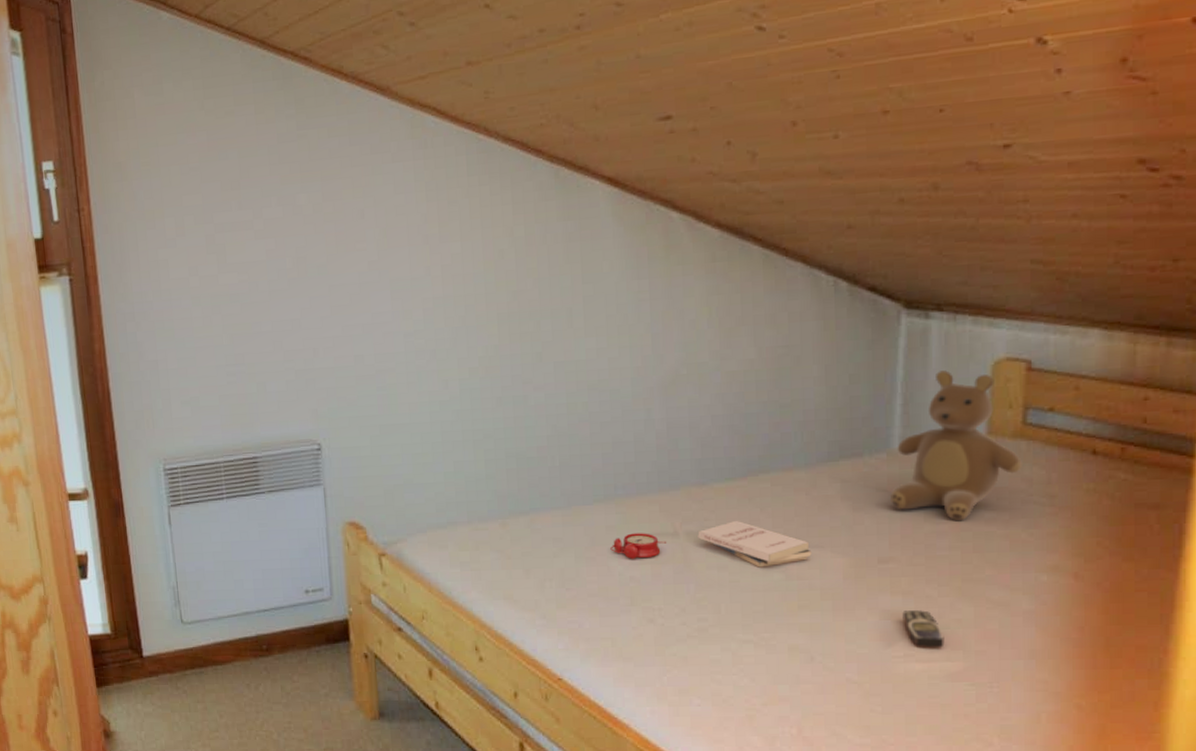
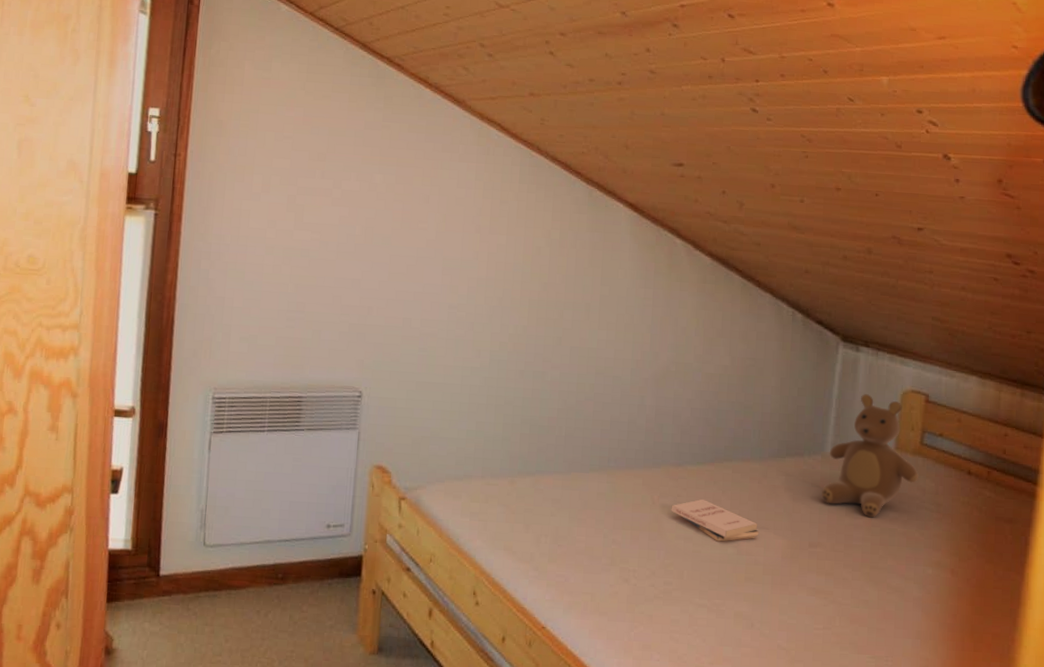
alarm clock: present [610,533,666,559] -> none [599,501,645,524]
mobile phone: present [902,610,945,647] -> none [824,589,855,623]

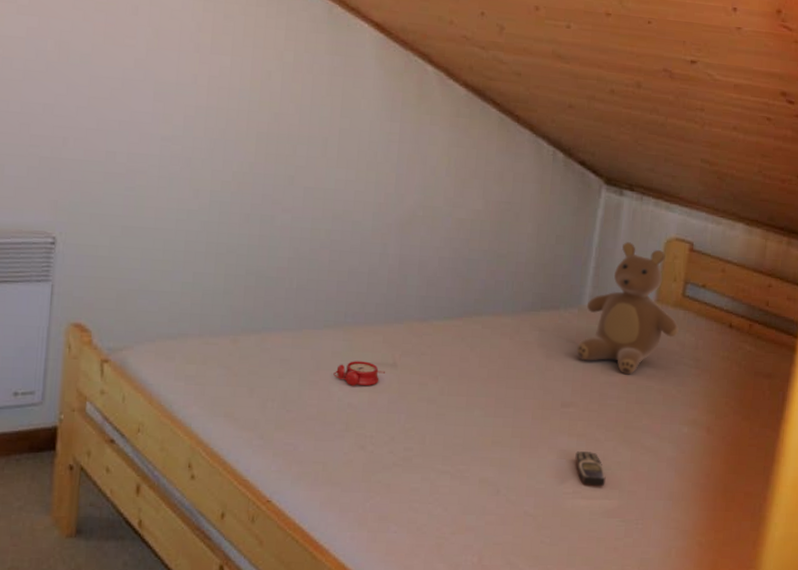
alarm clock: none [599,501,645,524] -> present [333,361,385,386]
books: present [671,498,759,542] -> none [413,357,509,403]
mobile phone: none [824,589,855,623] -> present [575,451,606,486]

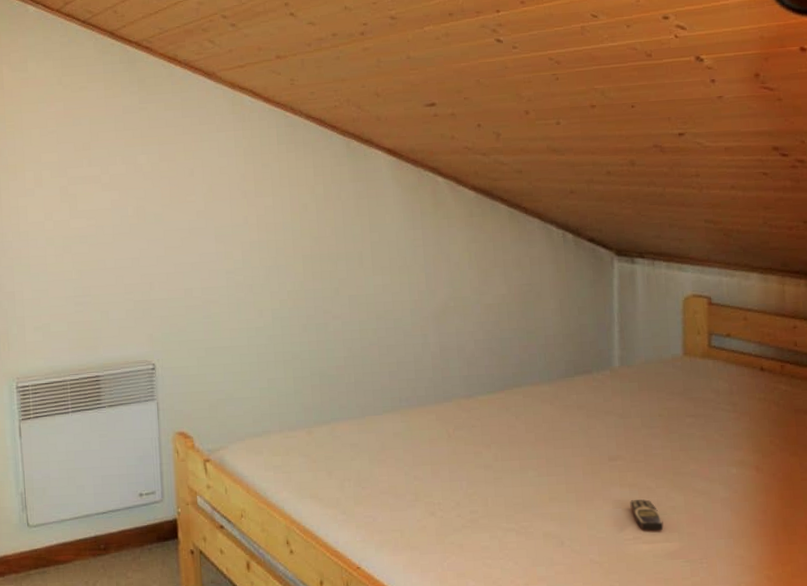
alarm clock: present [333,361,385,386] -> none [397,438,442,461]
teddy bear: present [576,242,679,375] -> none [614,304,711,425]

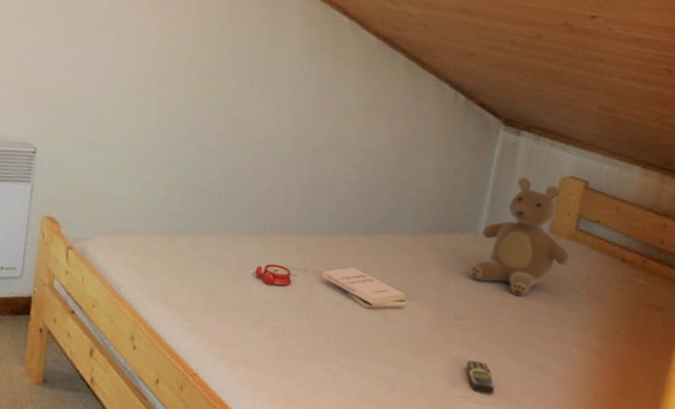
alarm clock: none [397,438,442,461] -> present [253,264,297,286]
books: none [467,426,557,466] -> present [322,267,407,309]
teddy bear: none [614,304,711,425] -> present [471,177,571,297]

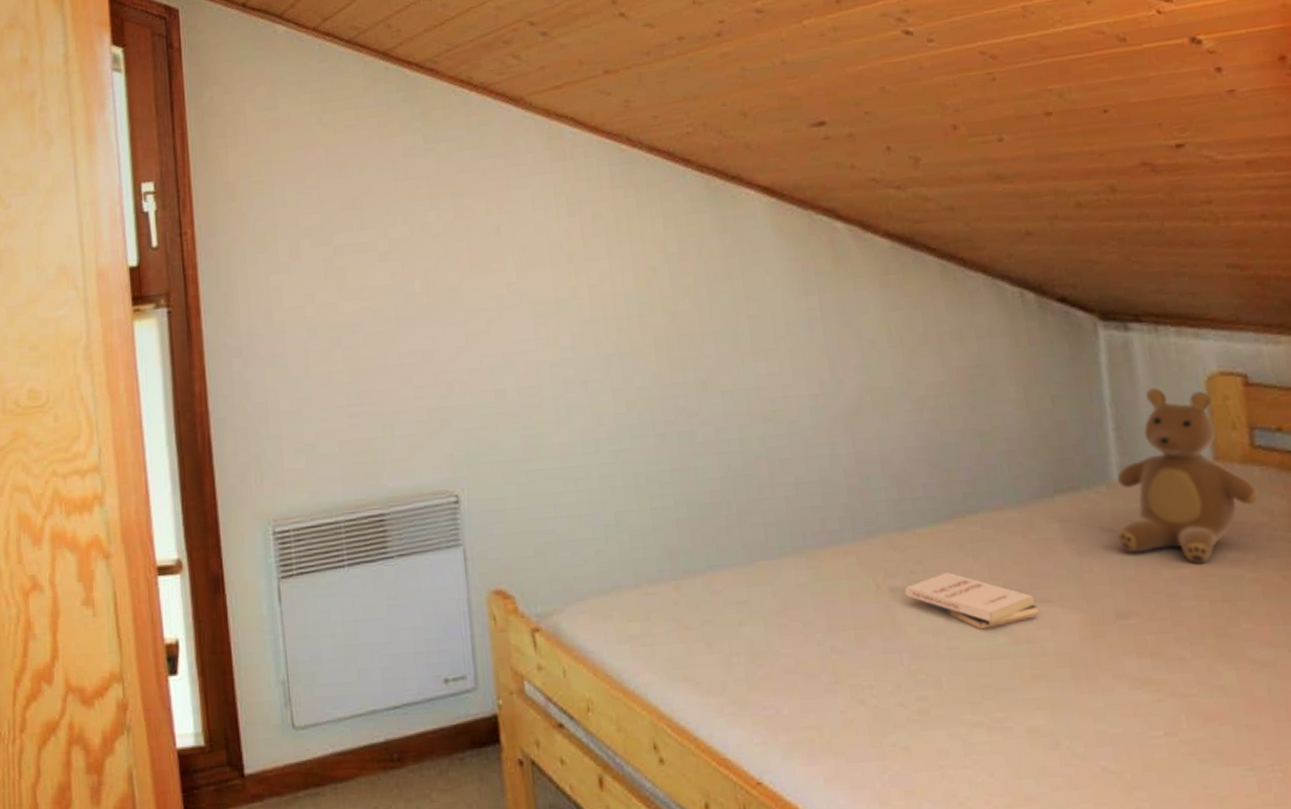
alarm clock: present [253,264,297,286] -> none [805,591,869,625]
mobile phone: present [466,360,495,394] -> none [1154,676,1210,724]

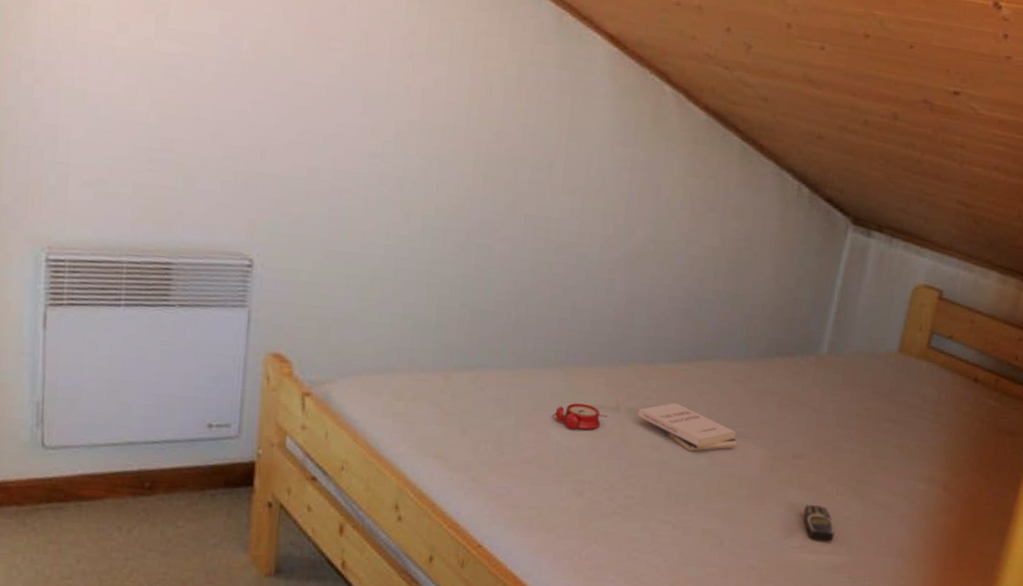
alarm clock: none [805,591,869,625] -> present [552,403,607,430]
teddy bear: present [1116,388,1260,564] -> none [811,287,921,428]
mobile phone: none [1154,676,1210,724] -> present [803,505,835,541]

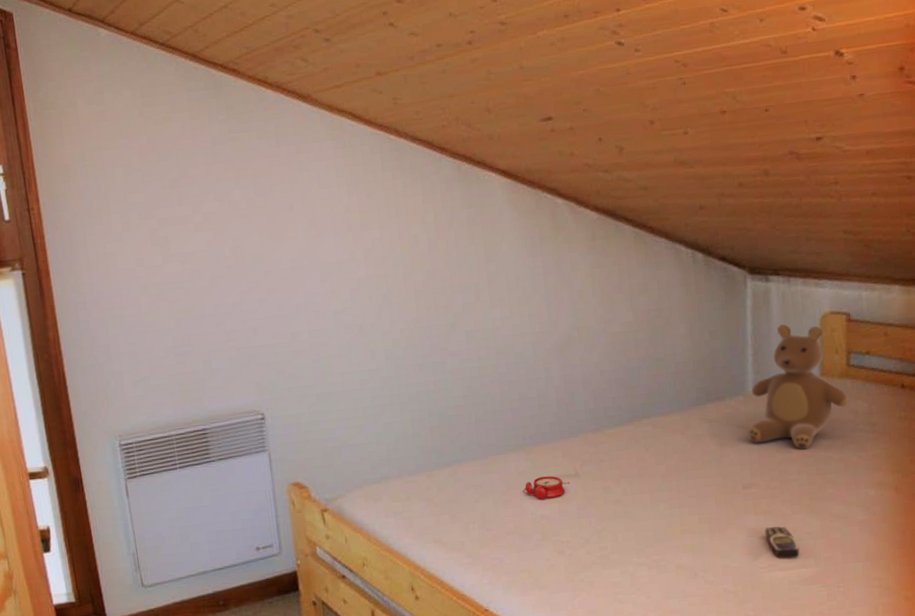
books: present [637,402,738,451] -> none [595,459,689,500]
teddy bear: none [811,287,921,428] -> present [747,324,849,450]

